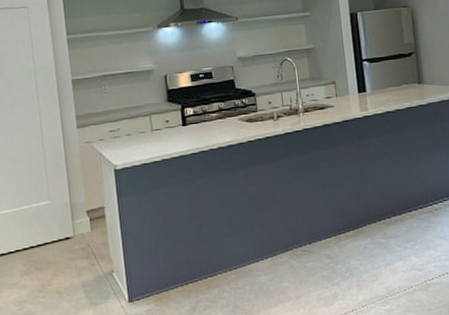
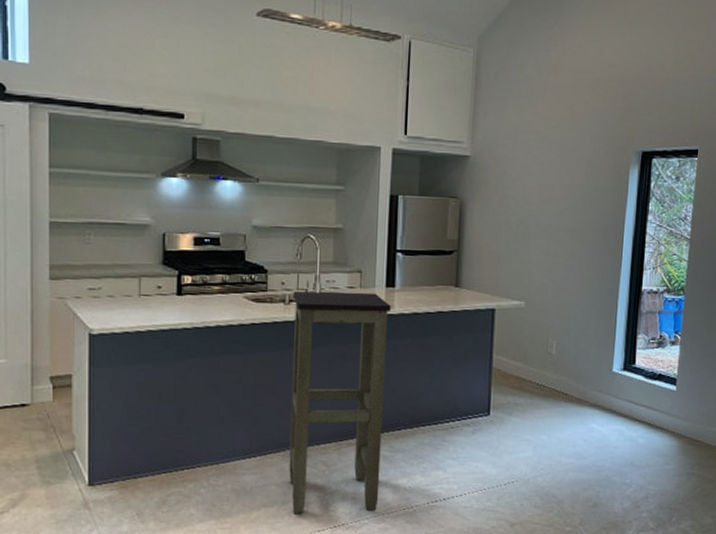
bar stool: none [279,99,381,306] -> present [289,291,391,514]

